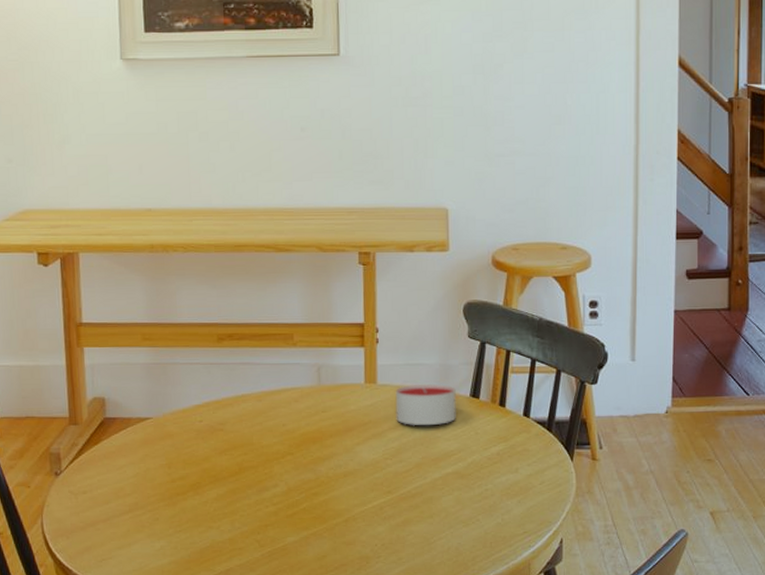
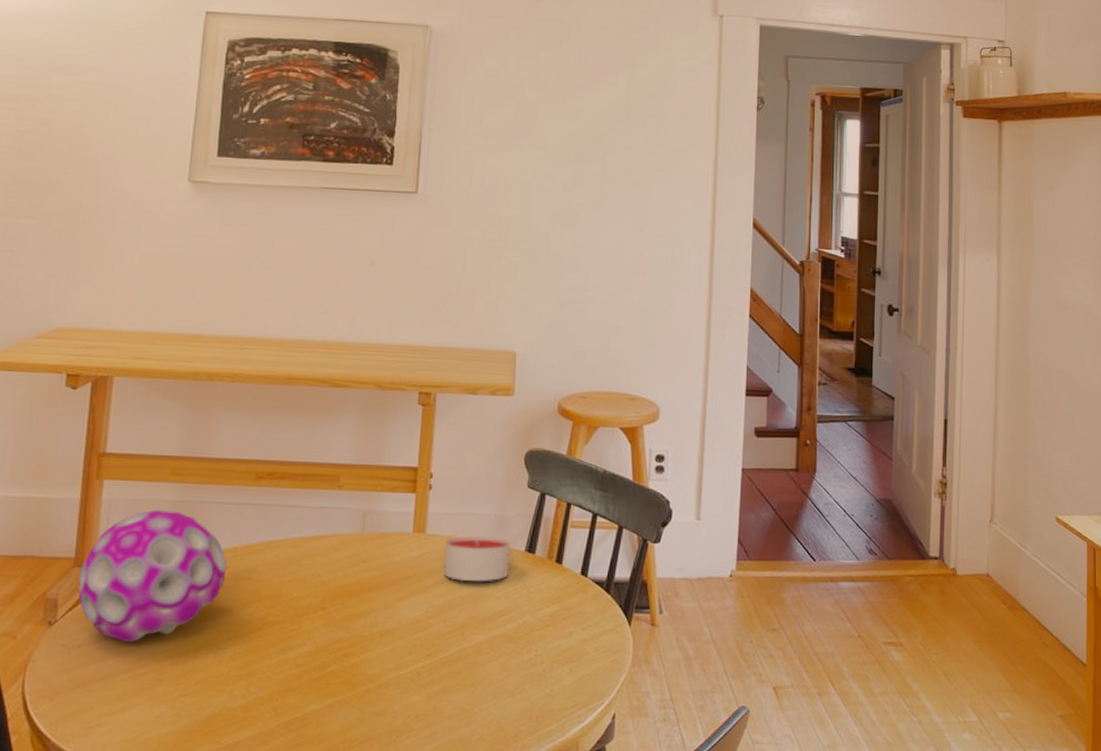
decorative ball: none [74,371,202,488] -> present [78,509,227,642]

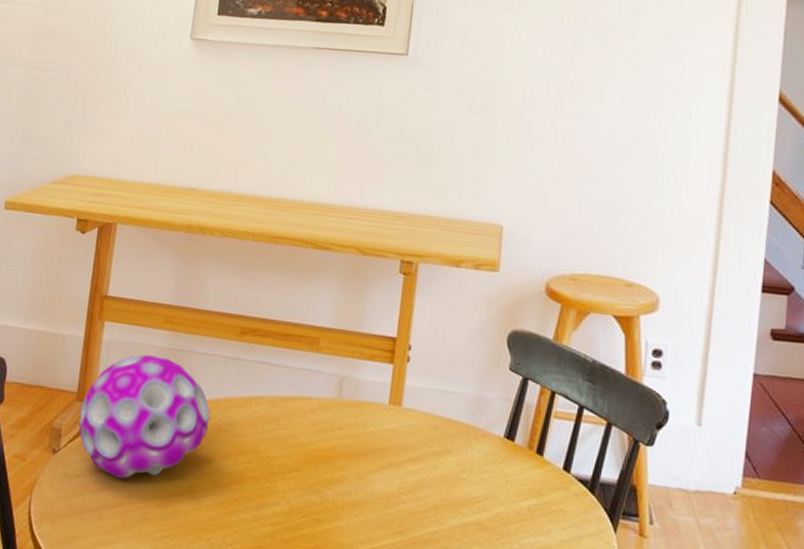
candle: present [443,536,511,582] -> none [418,413,489,465]

